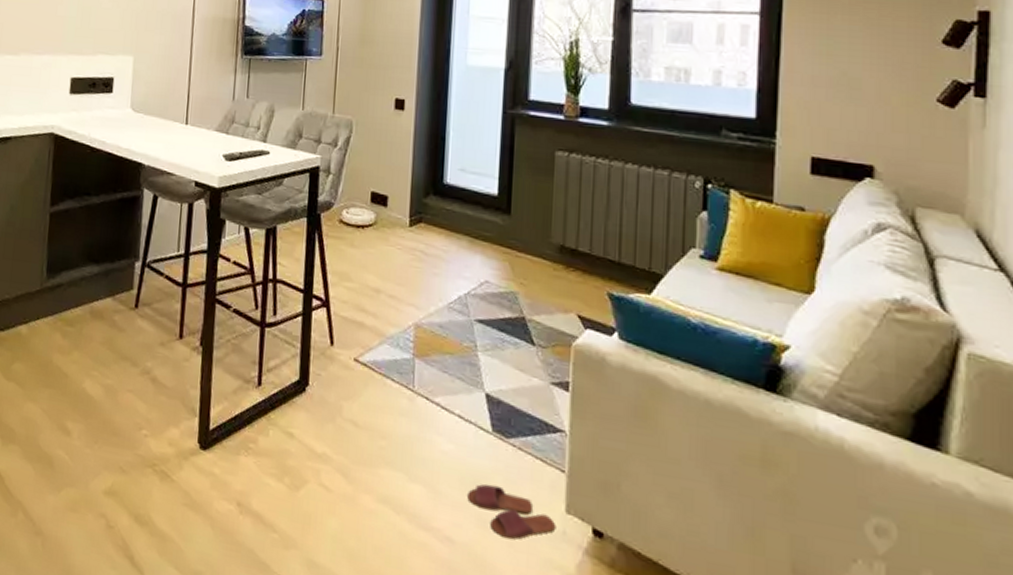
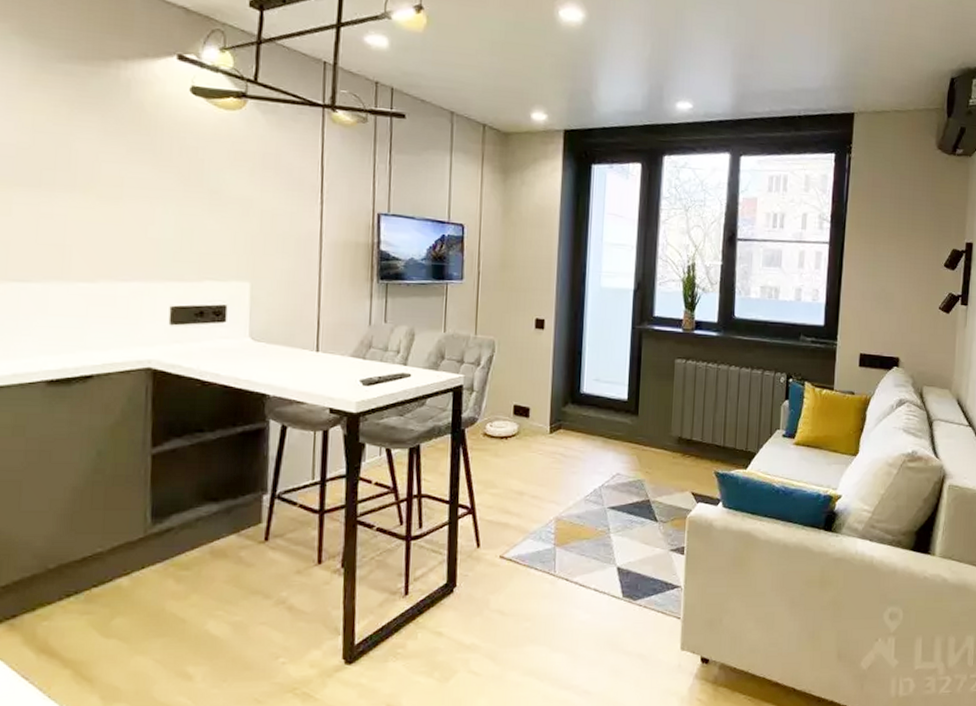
slippers: present [467,483,556,539] -> none [602,640,673,680]

